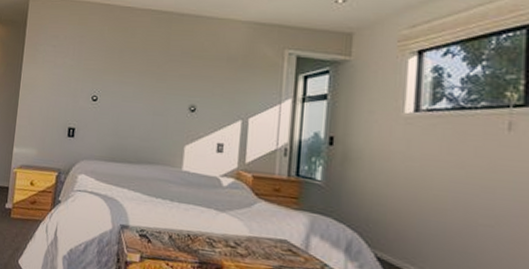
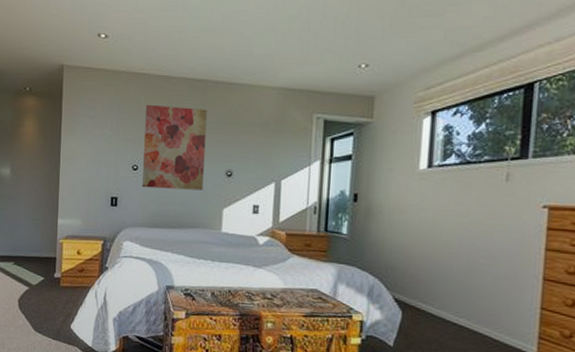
wall art: none [101,35,172,125] -> present [142,104,207,191]

